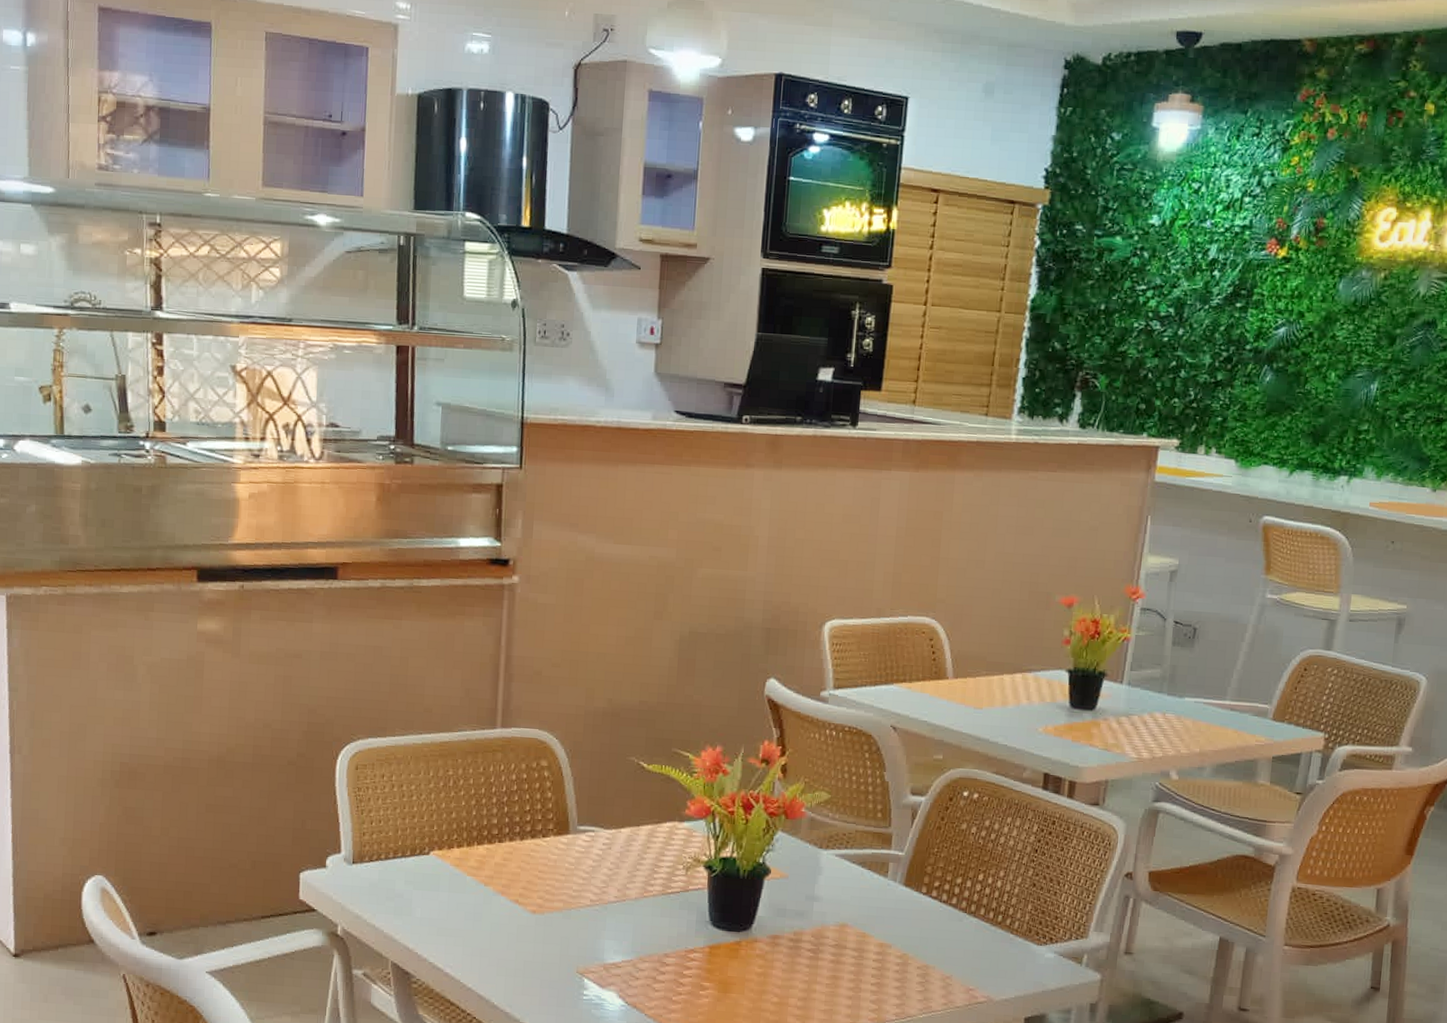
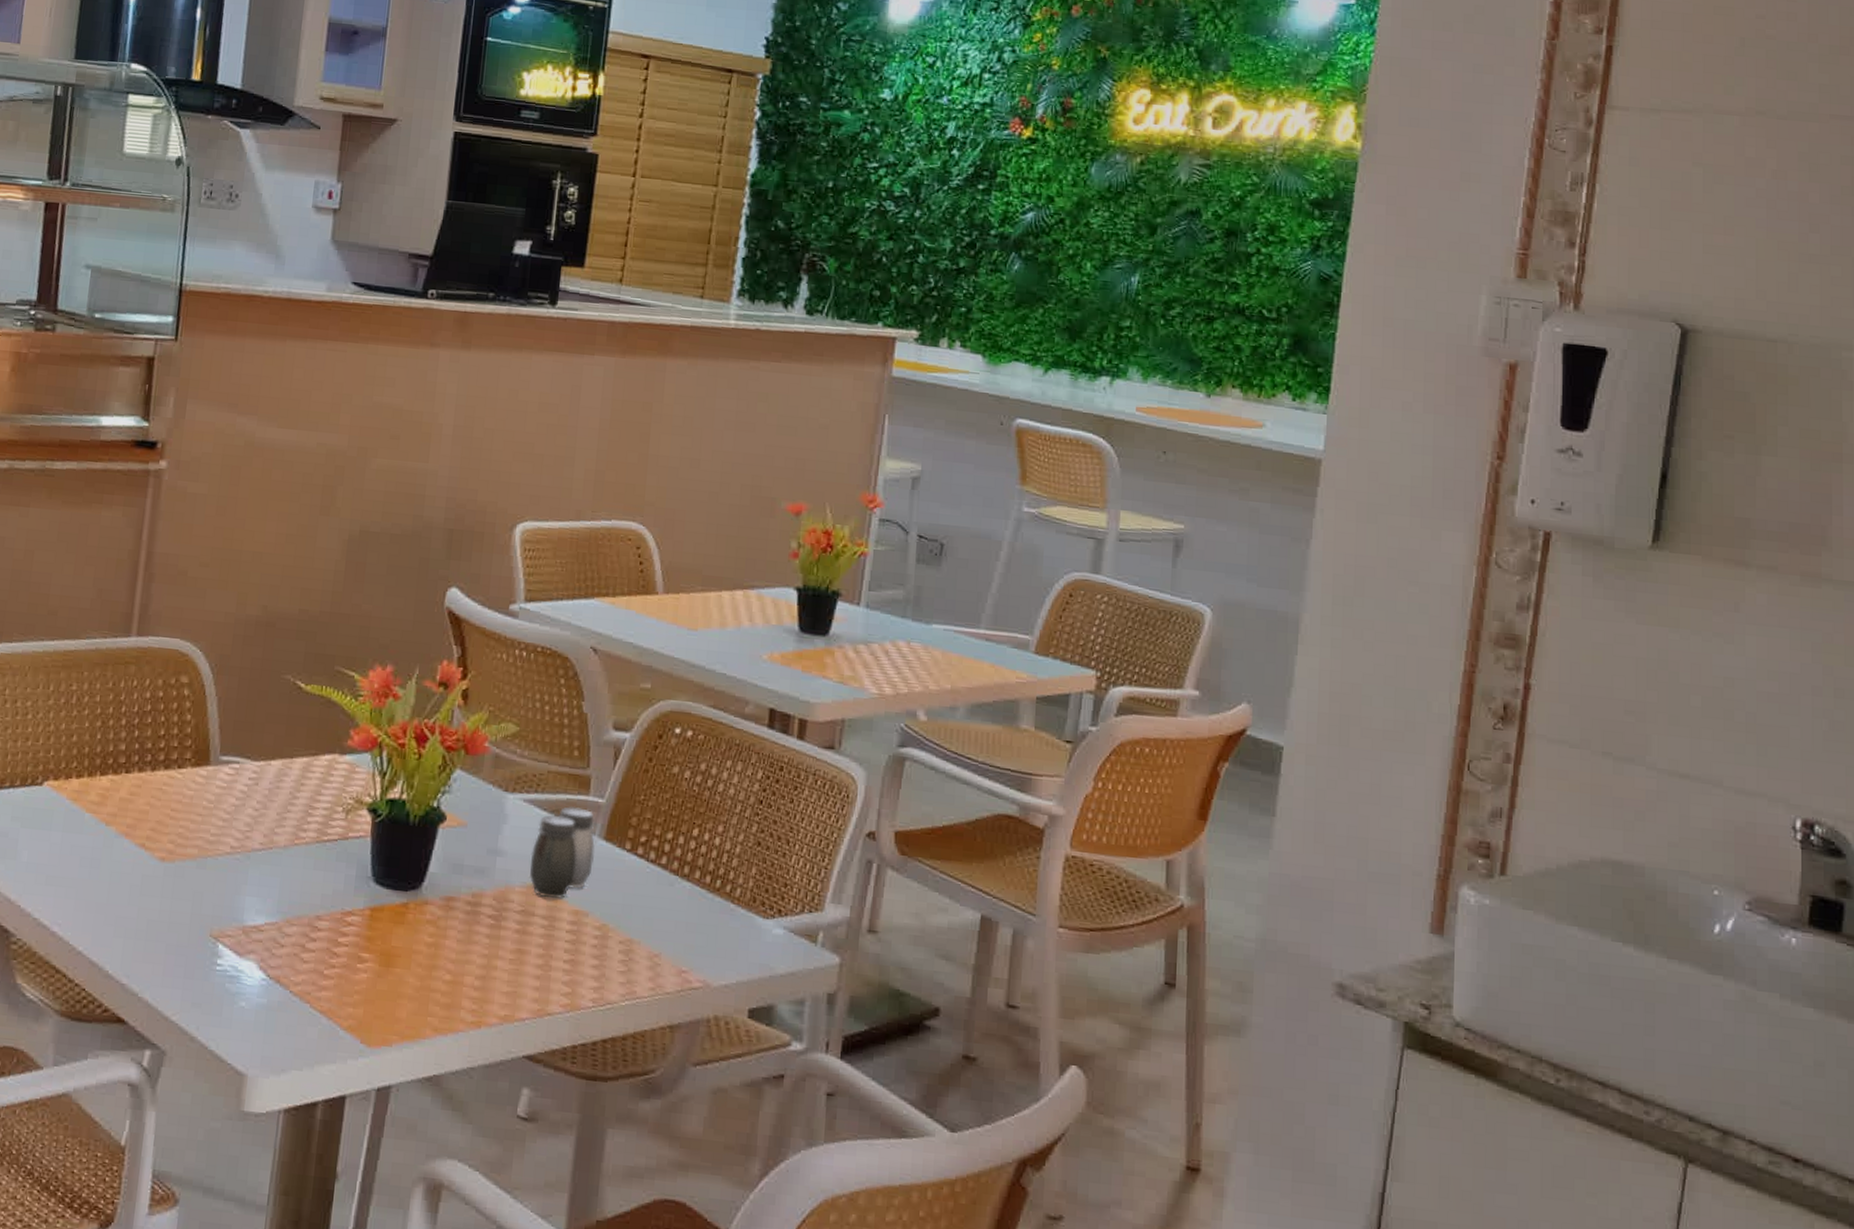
salt and pepper shaker: none [842,859,896,935] -> present [530,806,595,899]

